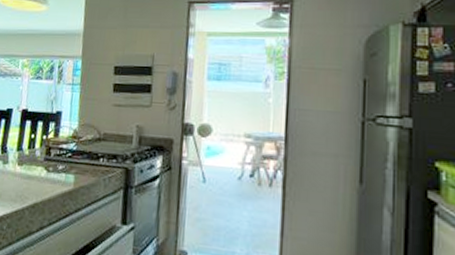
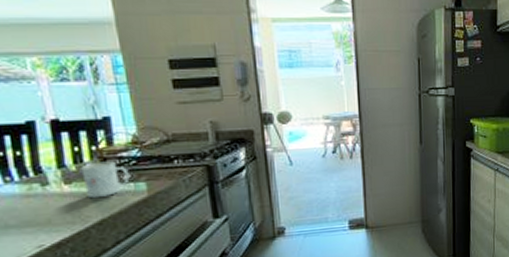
mug: none [30,150,64,183] -> present [81,161,130,199]

